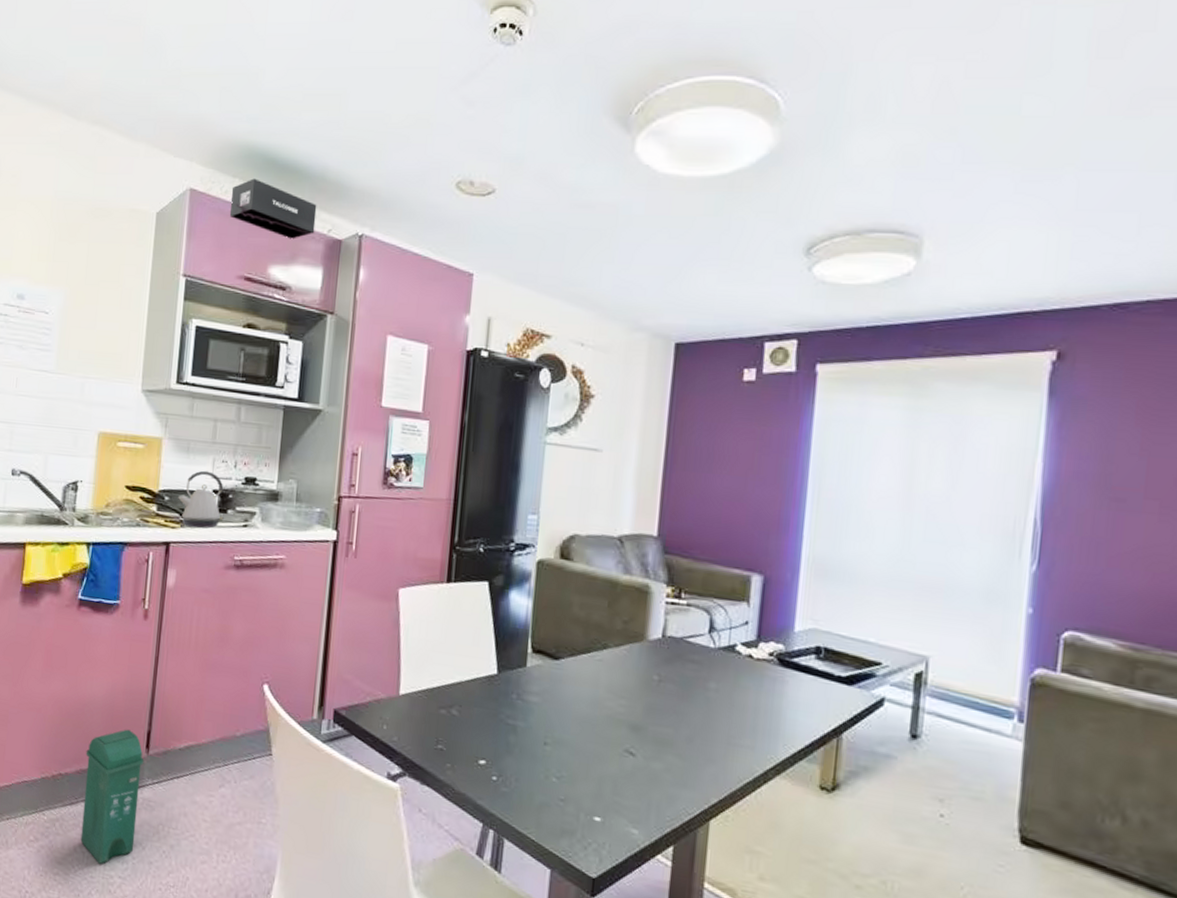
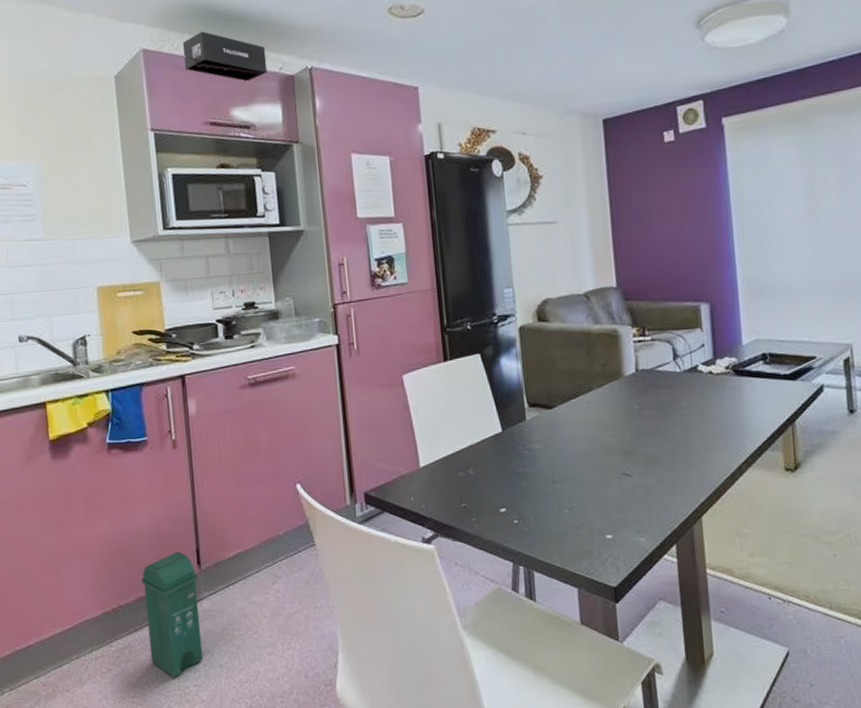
kettle: present [178,470,224,529] -> none [185,304,231,358]

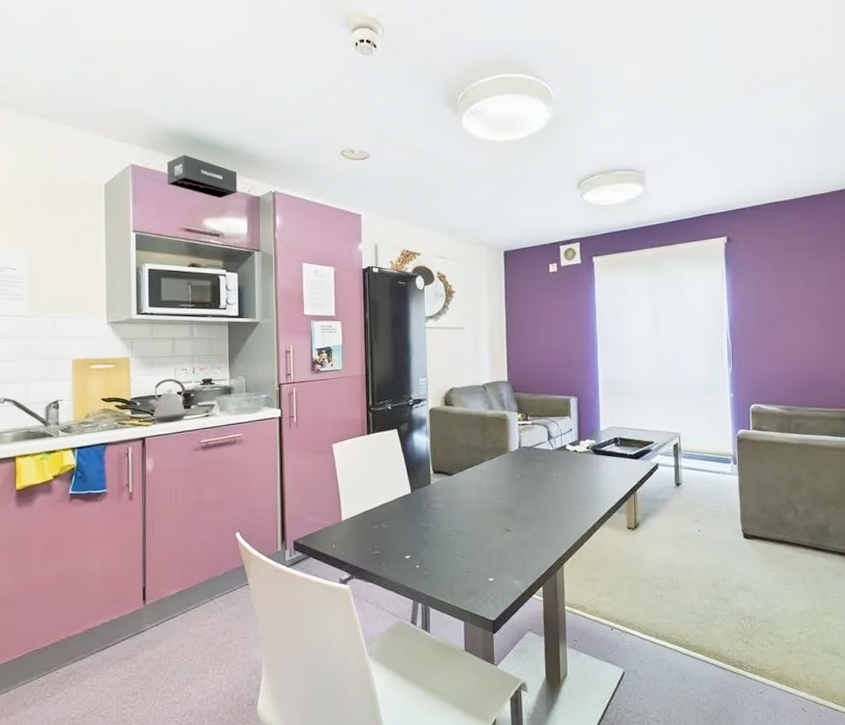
trash bin: present [141,551,203,678] -> none [90,589,143,701]
kettle: none [185,304,231,358] -> present [148,378,189,424]

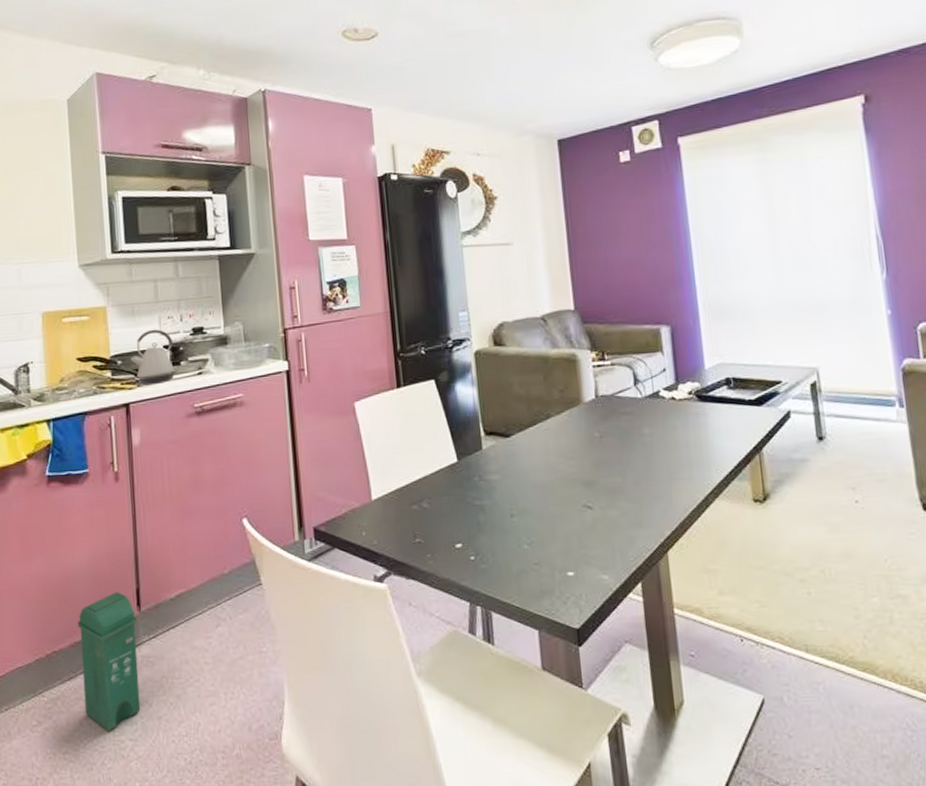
trash bin: none [90,589,143,701] -> present [77,592,141,731]
box: present [166,155,238,198] -> none [136,55,221,105]

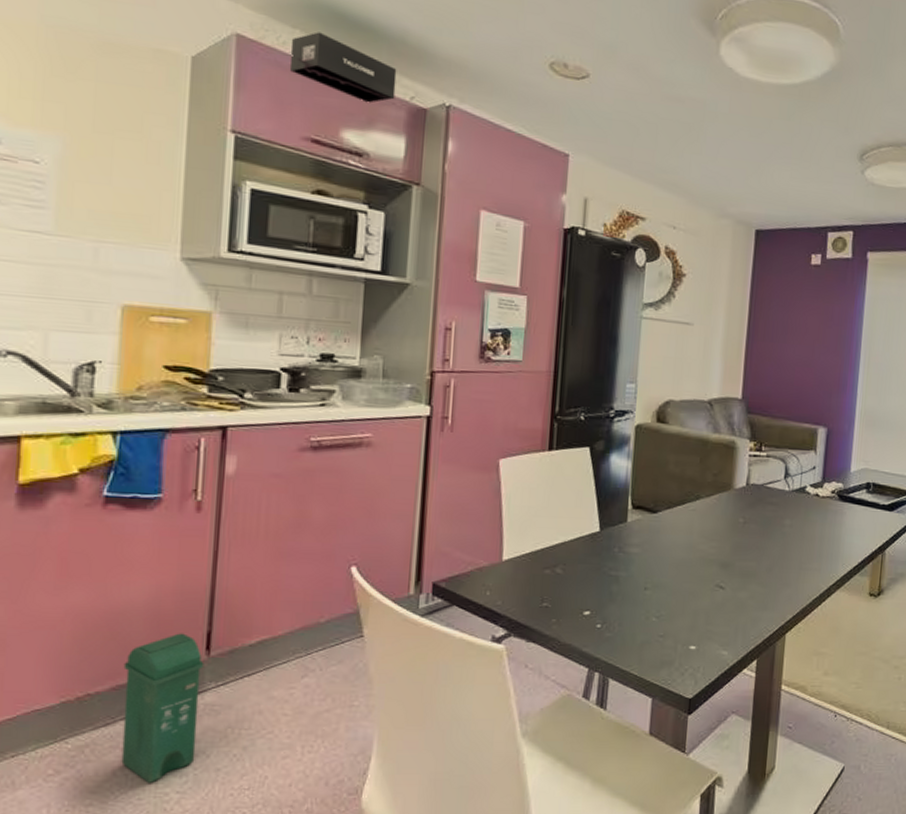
kettle: present [130,329,178,386] -> none [236,347,296,410]
box: none [136,55,221,105] -> present [289,32,397,103]

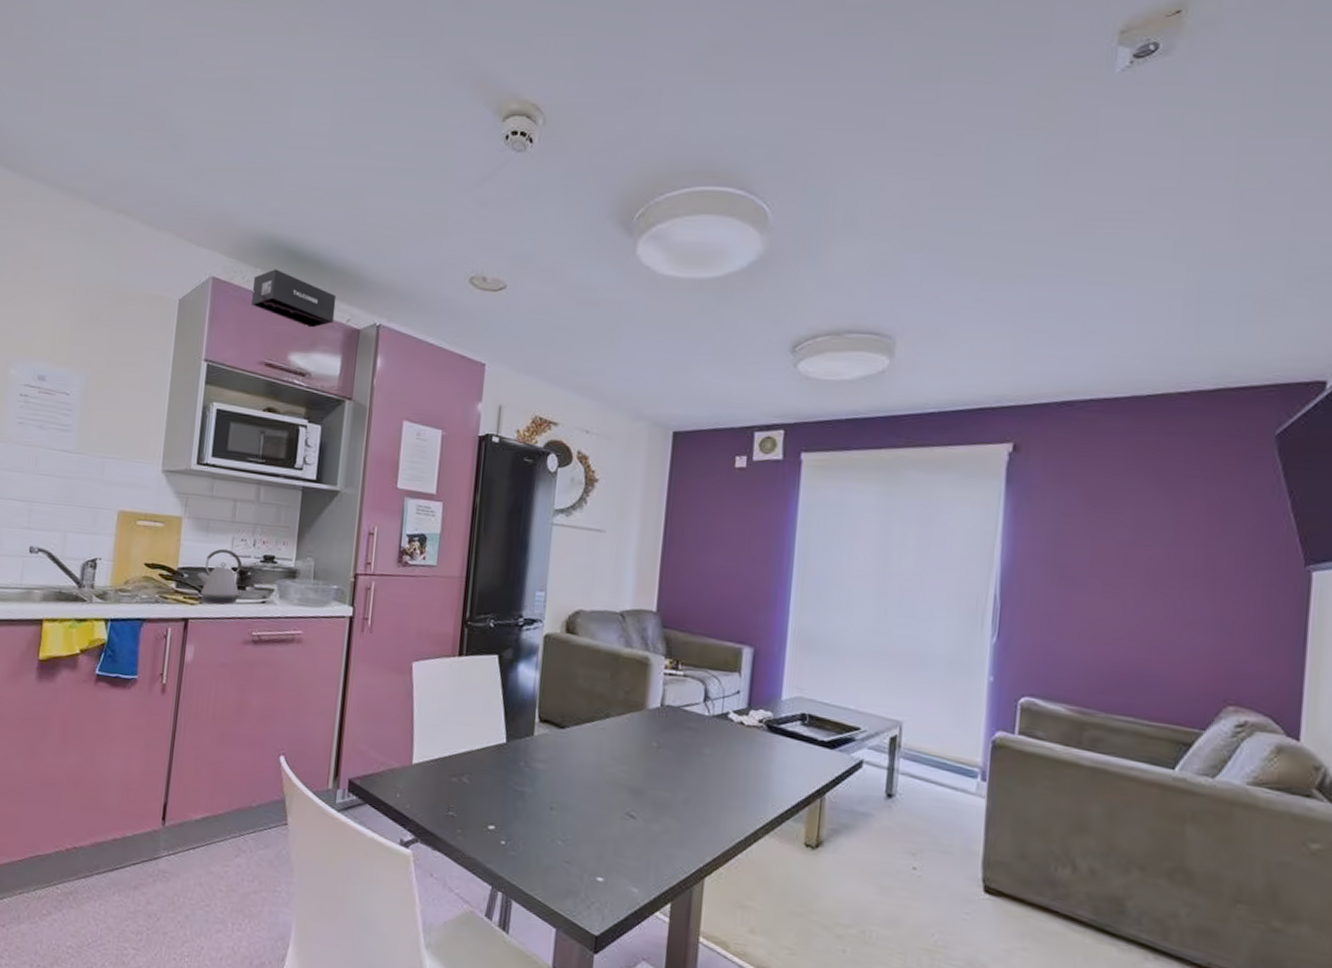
trash bin: present [121,633,204,783] -> none [94,801,160,936]
kettle: none [236,347,296,410] -> present [197,548,243,605]

